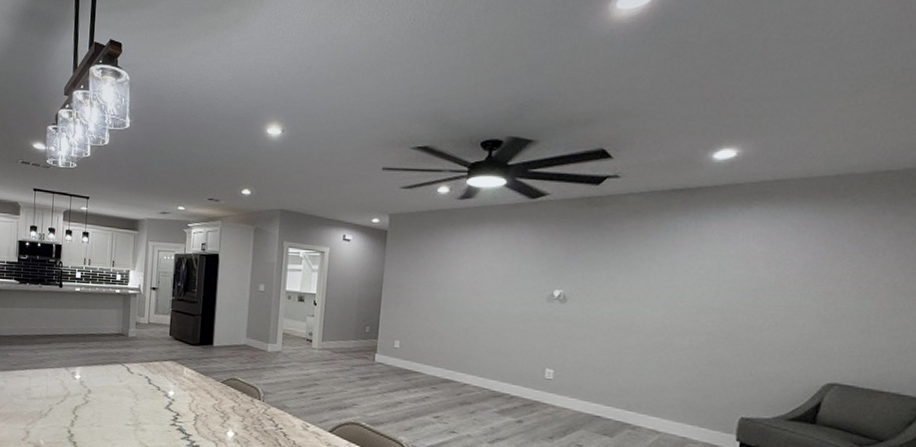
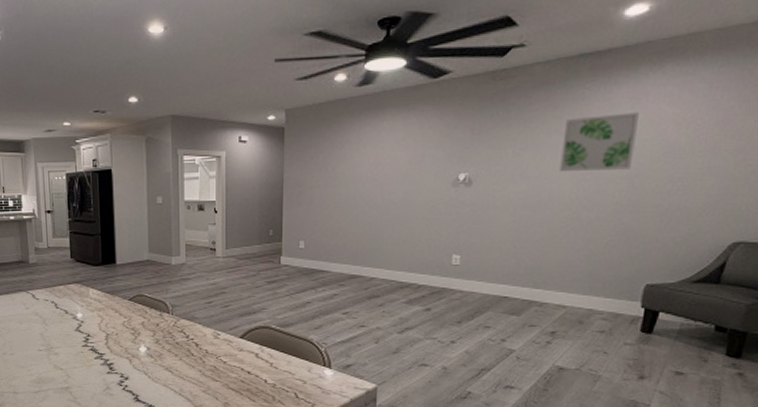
wall art: none [652,247,729,302] -> present [559,112,639,171]

